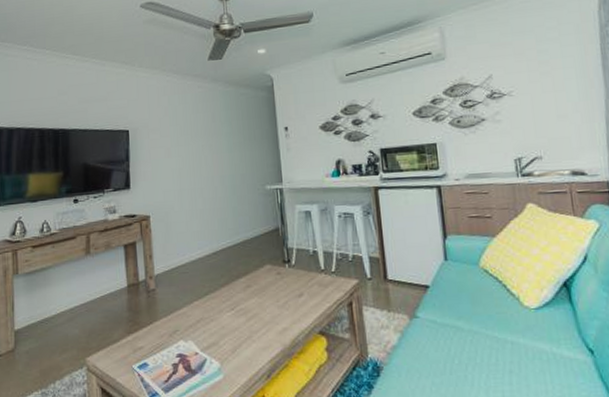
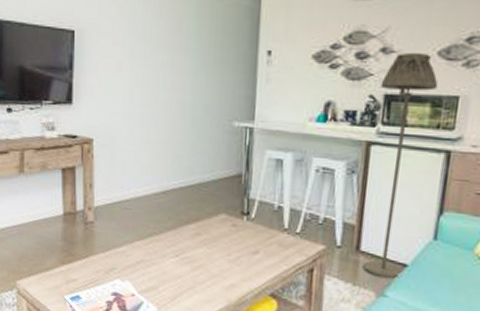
floor lamp: none [375,114,428,301] -> present [362,52,439,279]

